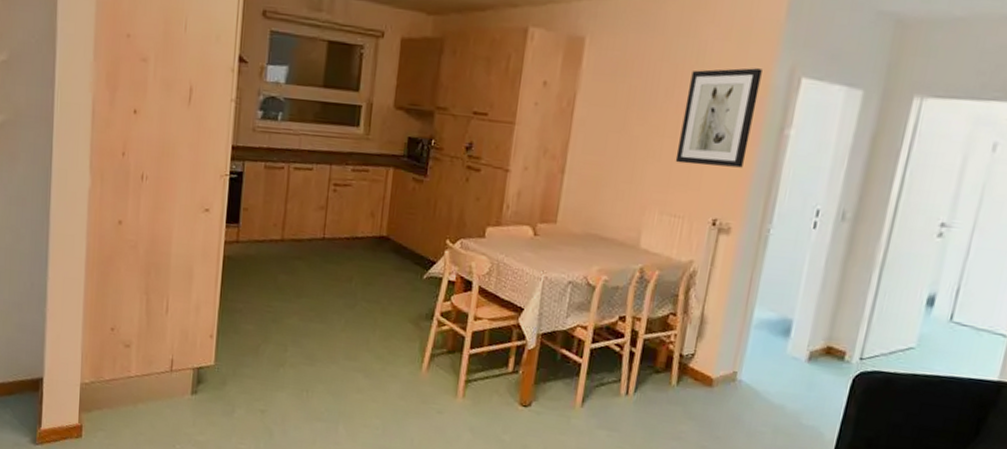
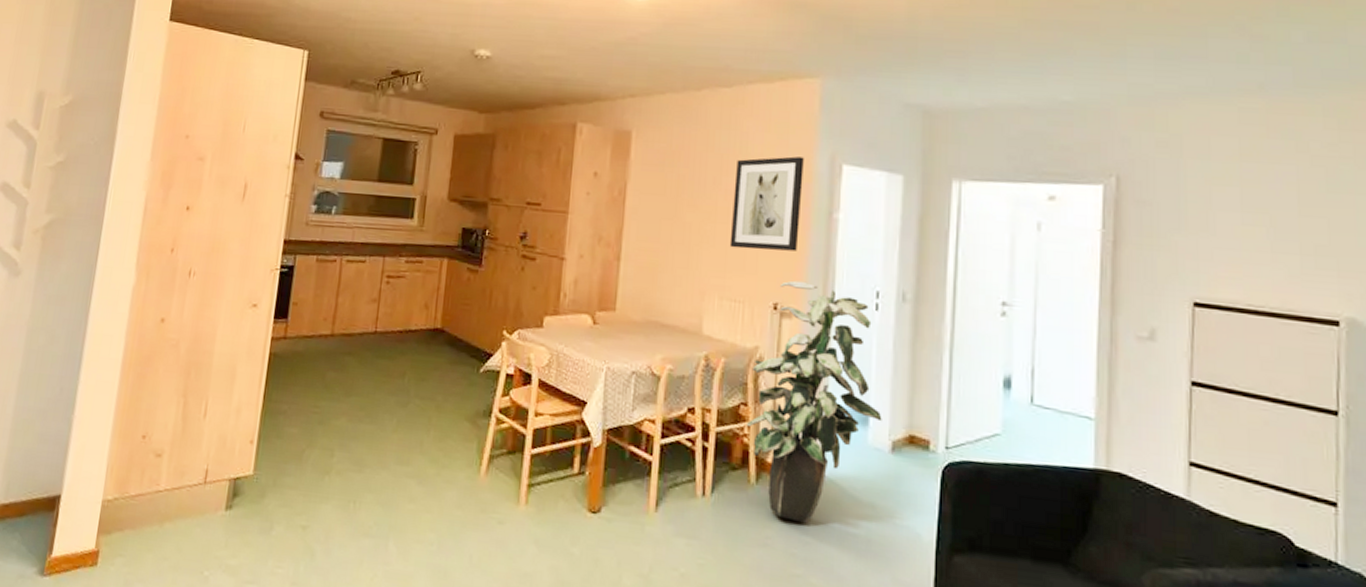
indoor plant: none [672,197,808,422] -> present [745,280,882,524]

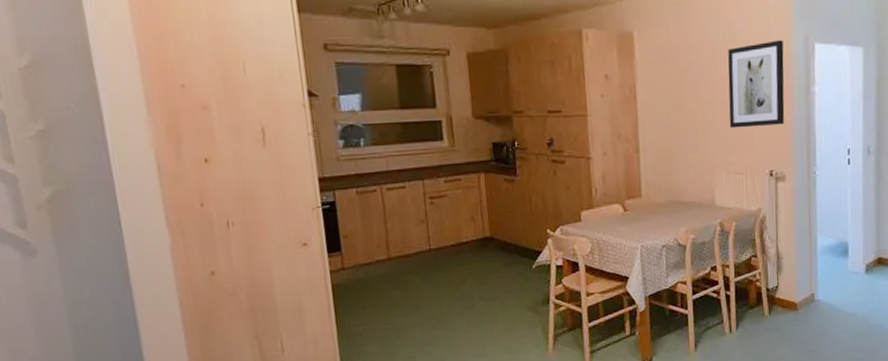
indoor plant: present [745,280,882,524] -> none [757,149,858,338]

